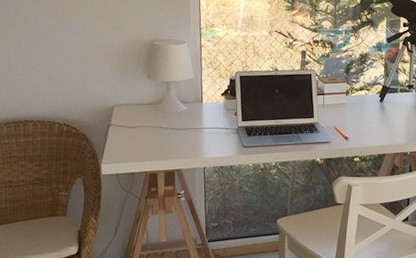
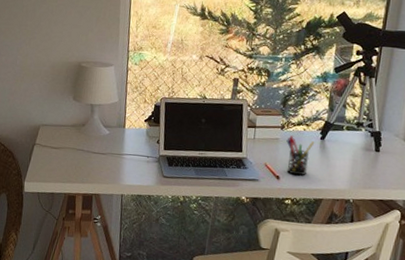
pen holder: none [351,100,375,135] -> present [286,135,315,176]

